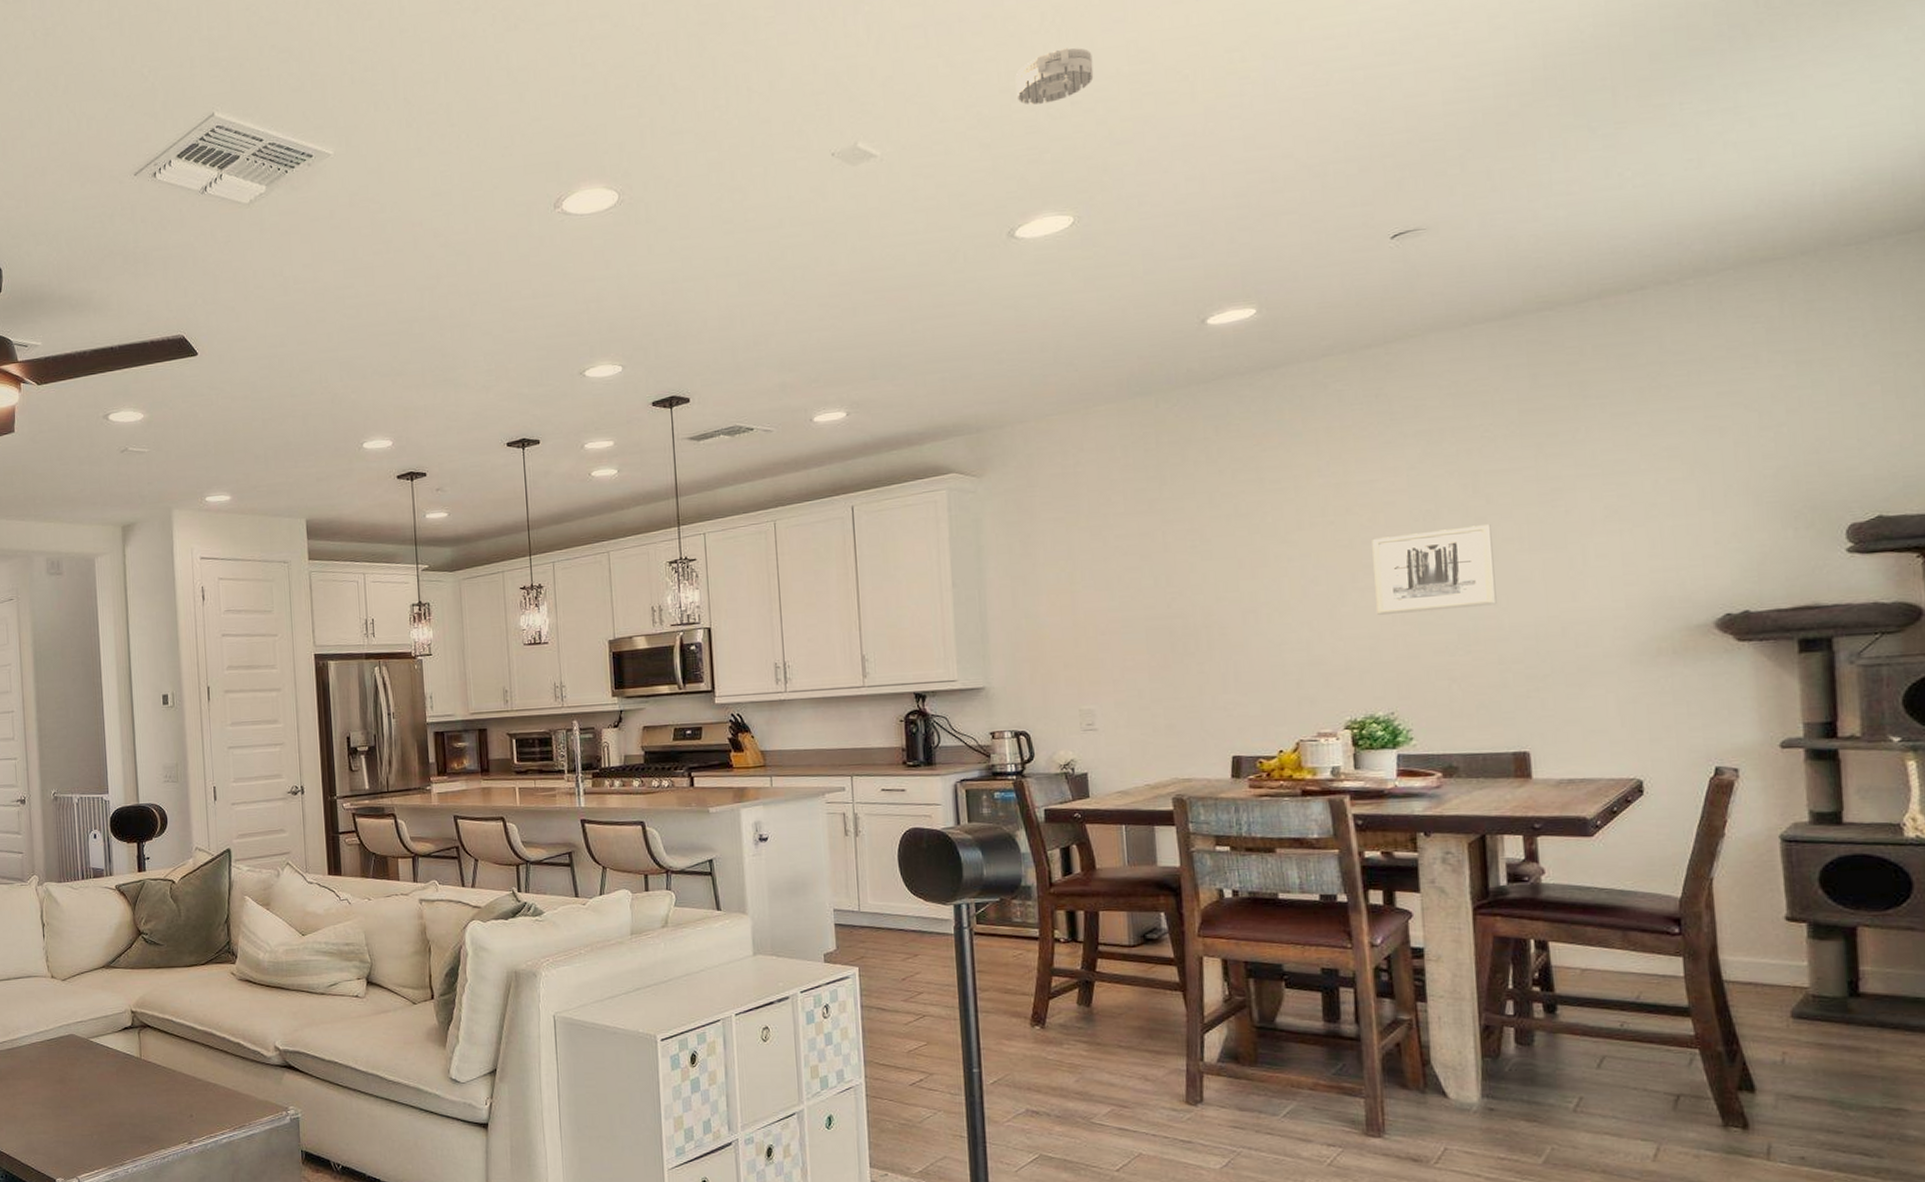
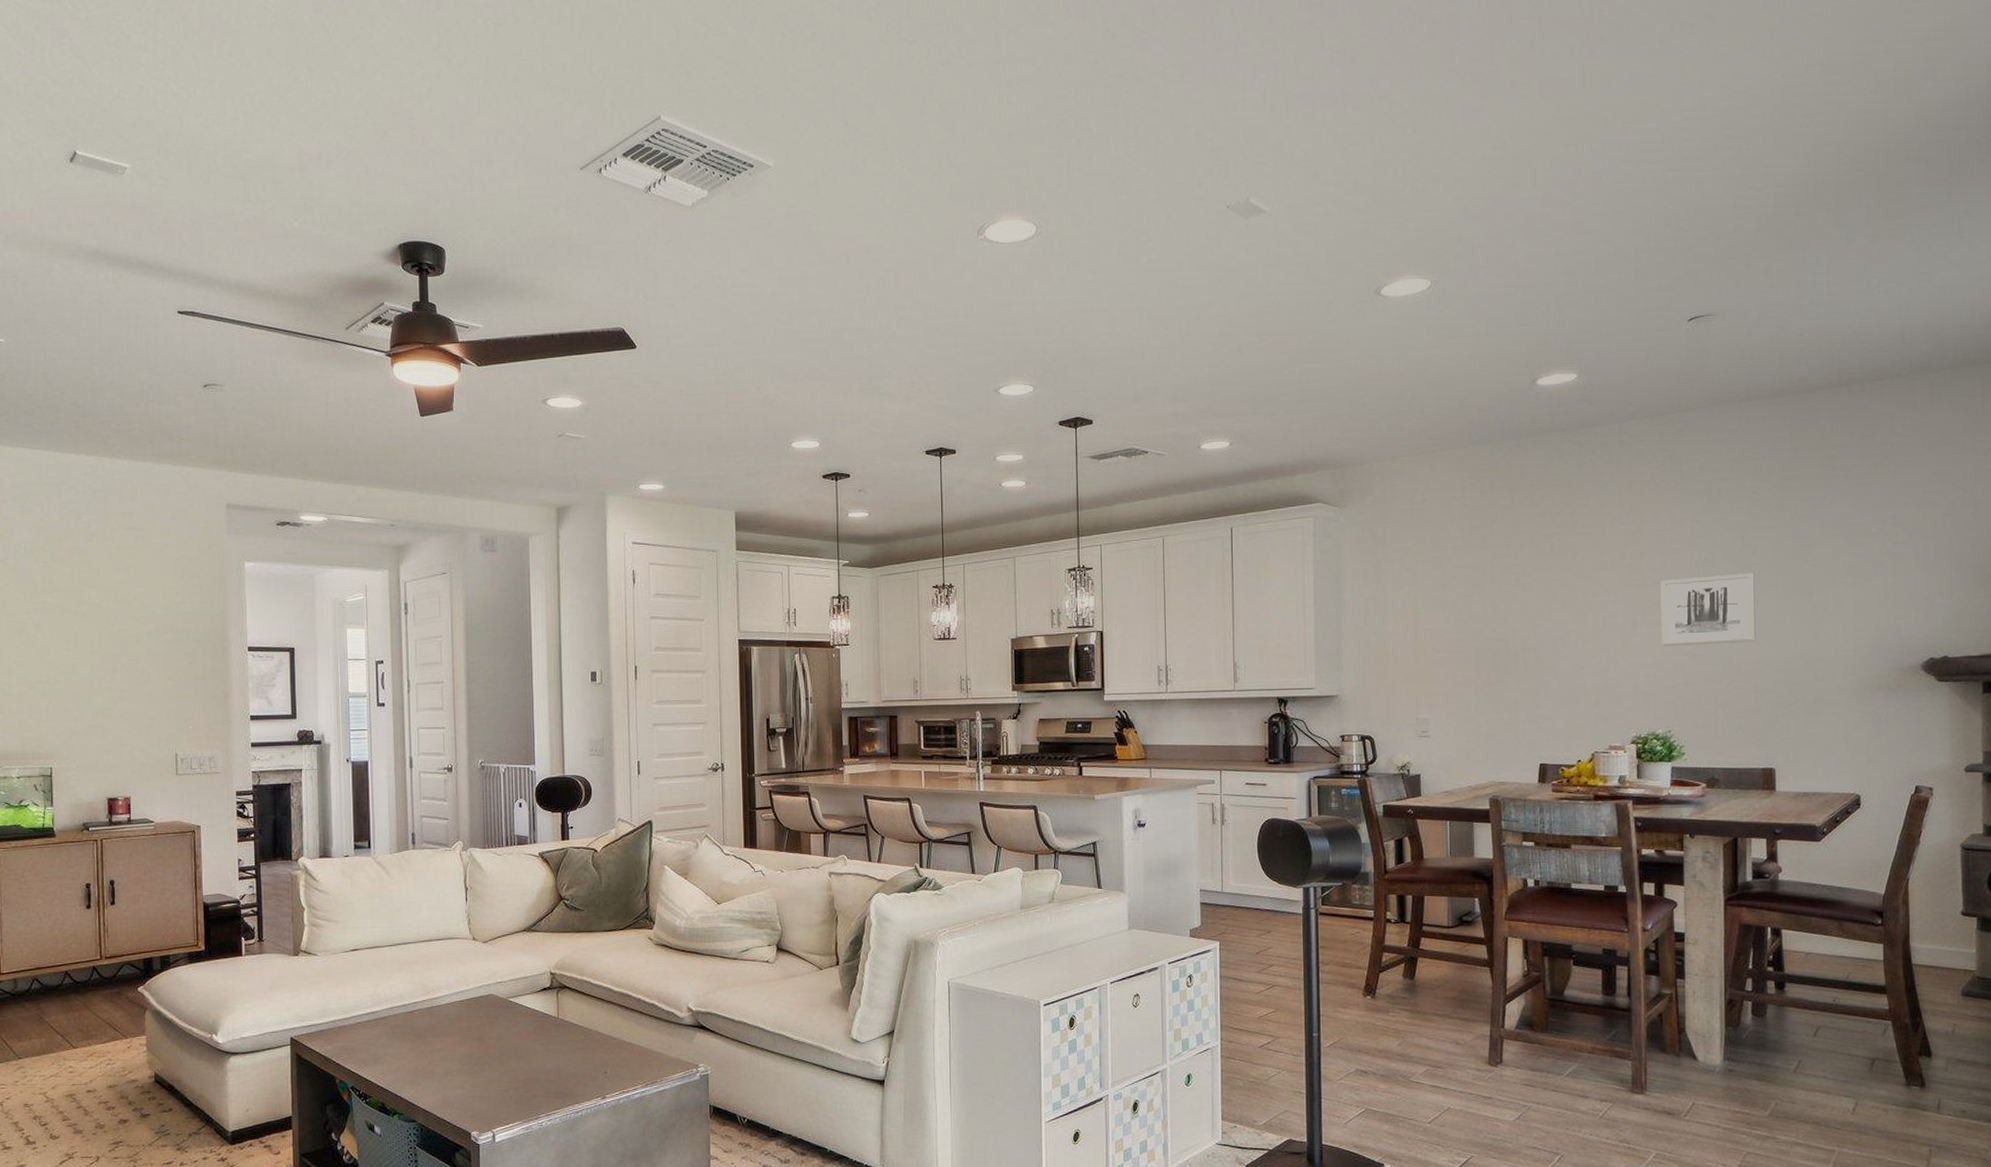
smoke detector: present [1015,48,1094,105] -> none [1387,129,1453,178]

